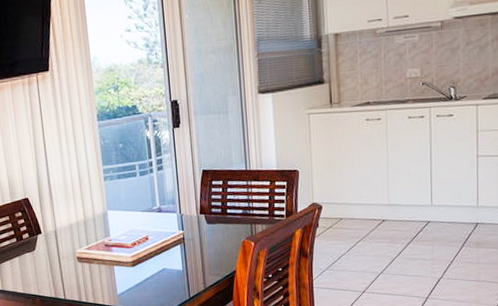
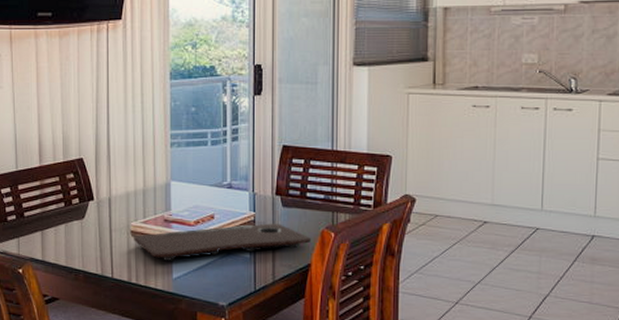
cutting board: none [80,239,235,280] -> present [134,223,312,261]

